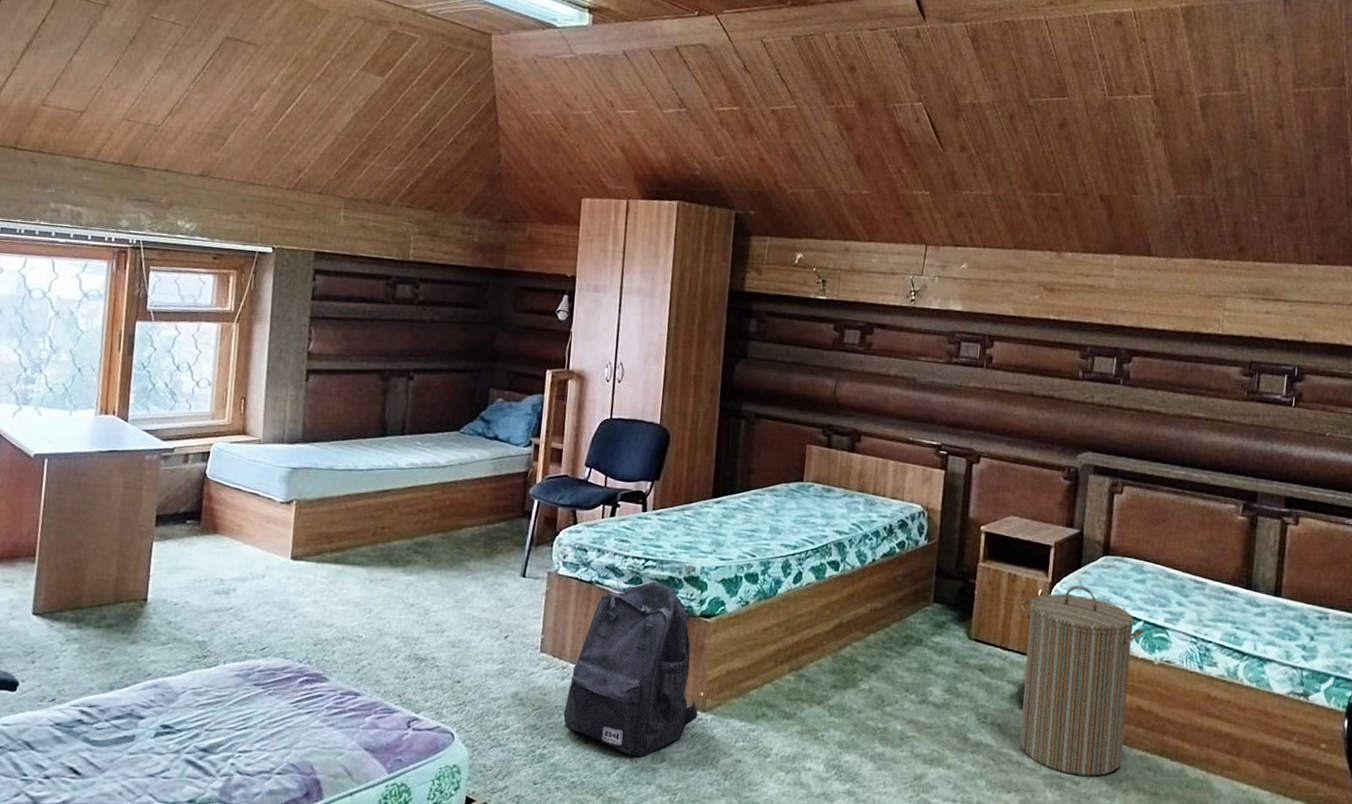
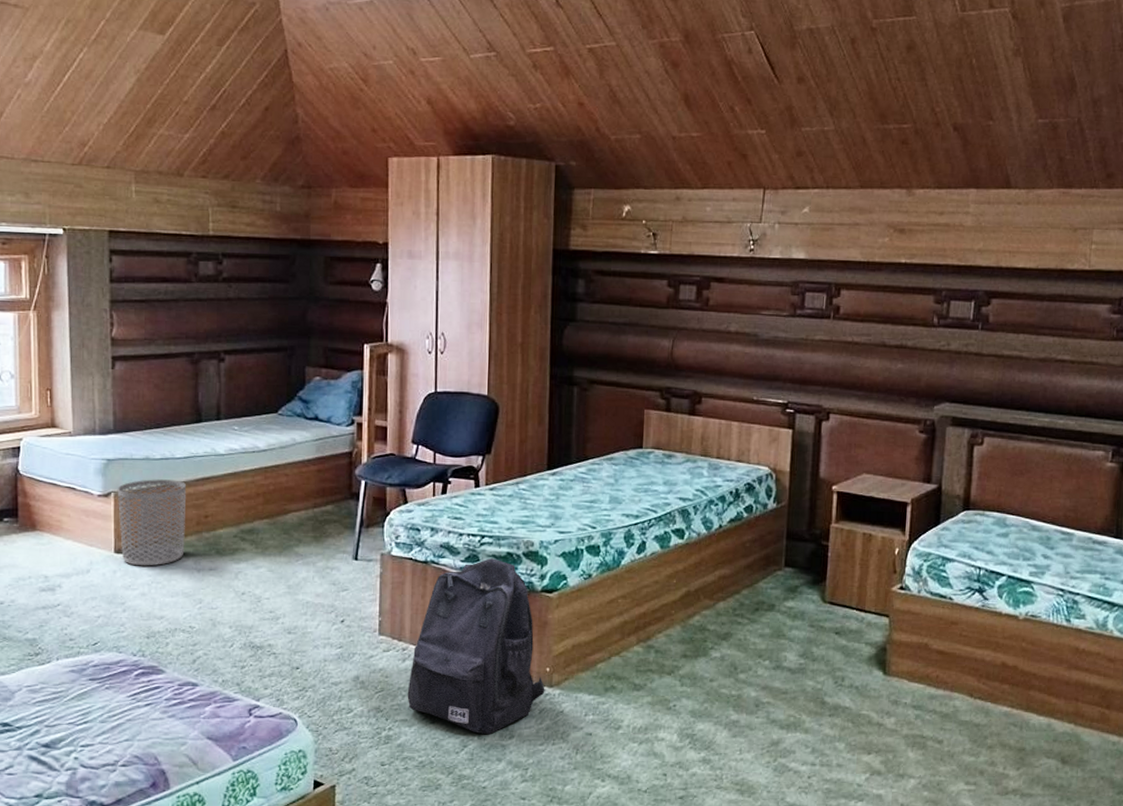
waste bin: none [297,489,366,574] -> present [118,479,187,566]
laundry hamper: present [1020,586,1145,776] -> none [876,543,1009,734]

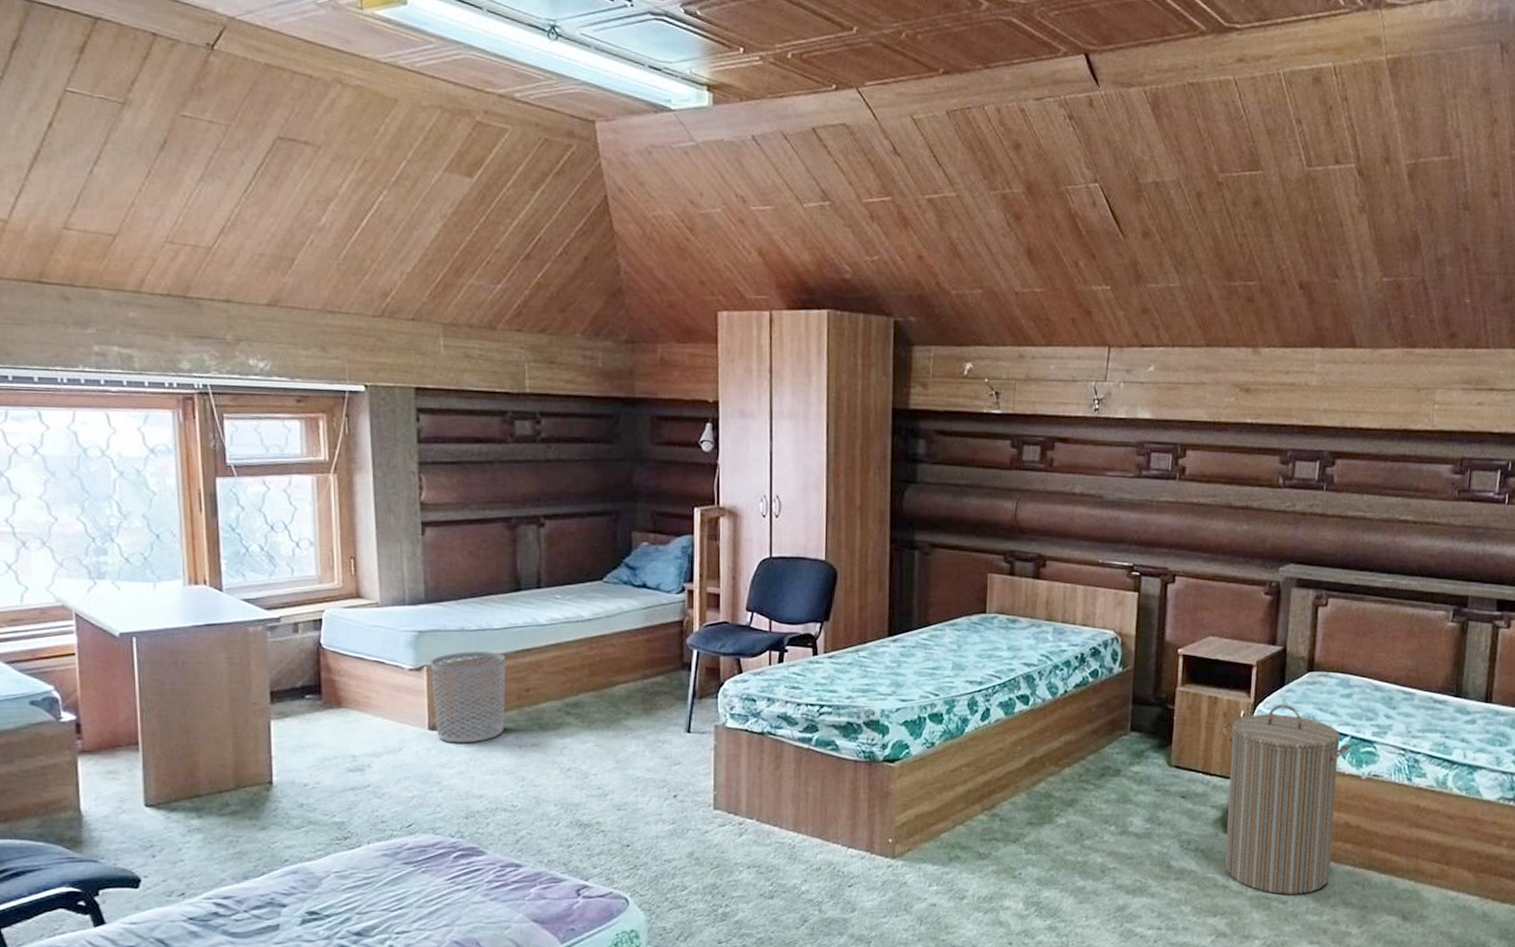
backpack: present [407,558,545,735] -> none [744,728,888,909]
laundry hamper: none [876,543,1009,734] -> present [1222,705,1352,894]

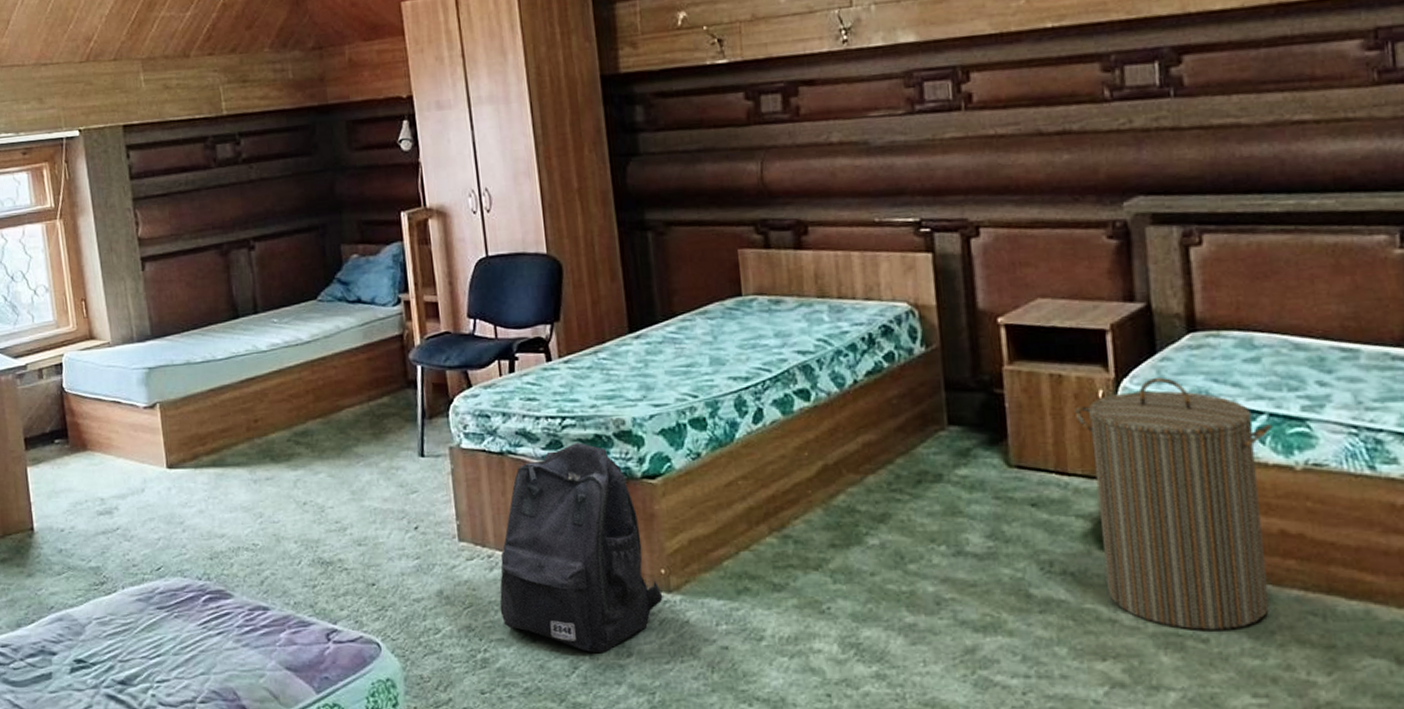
waste bin: present [431,651,506,743] -> none [162,383,238,481]
backpack: none [744,728,888,909] -> present [499,443,663,654]

